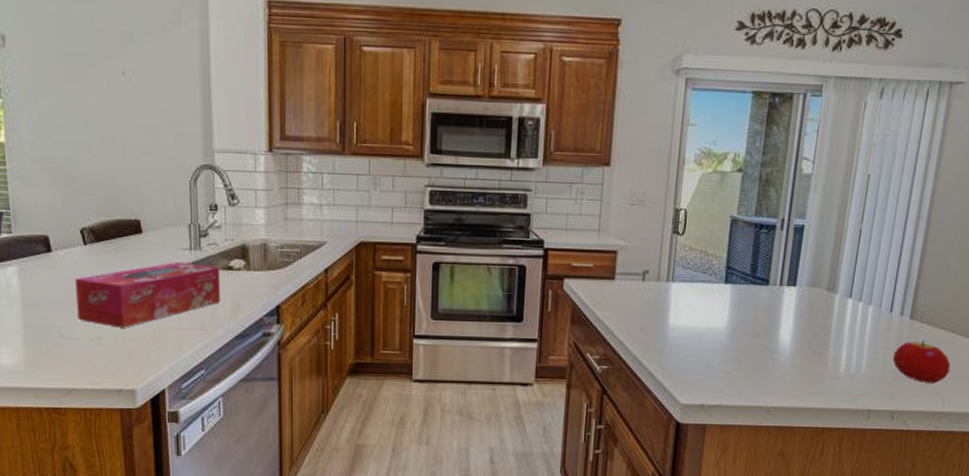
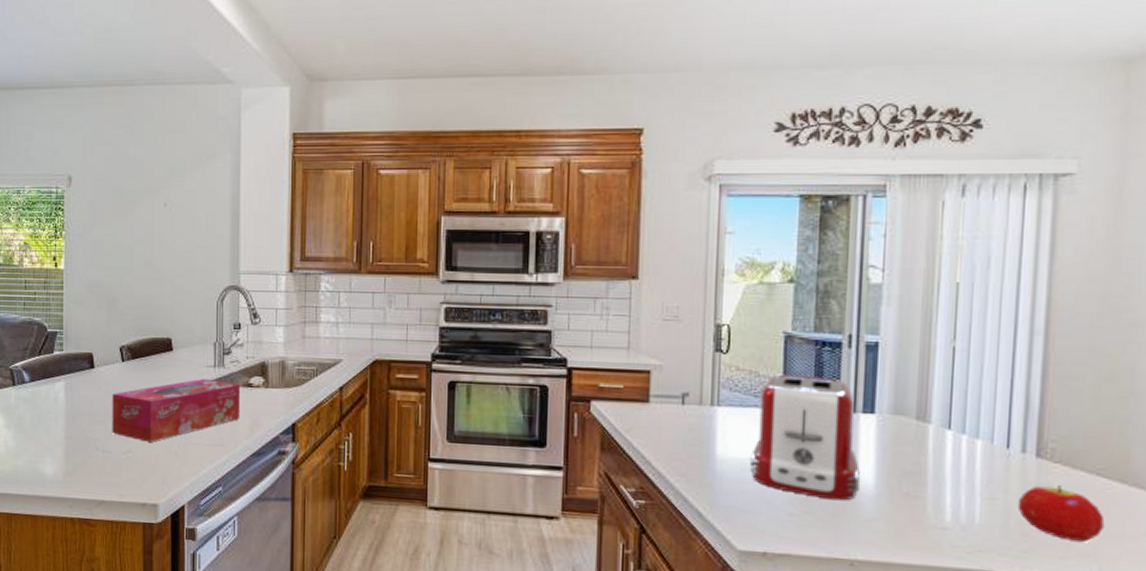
toaster: none [695,253,782,359] -> present [750,374,860,501]

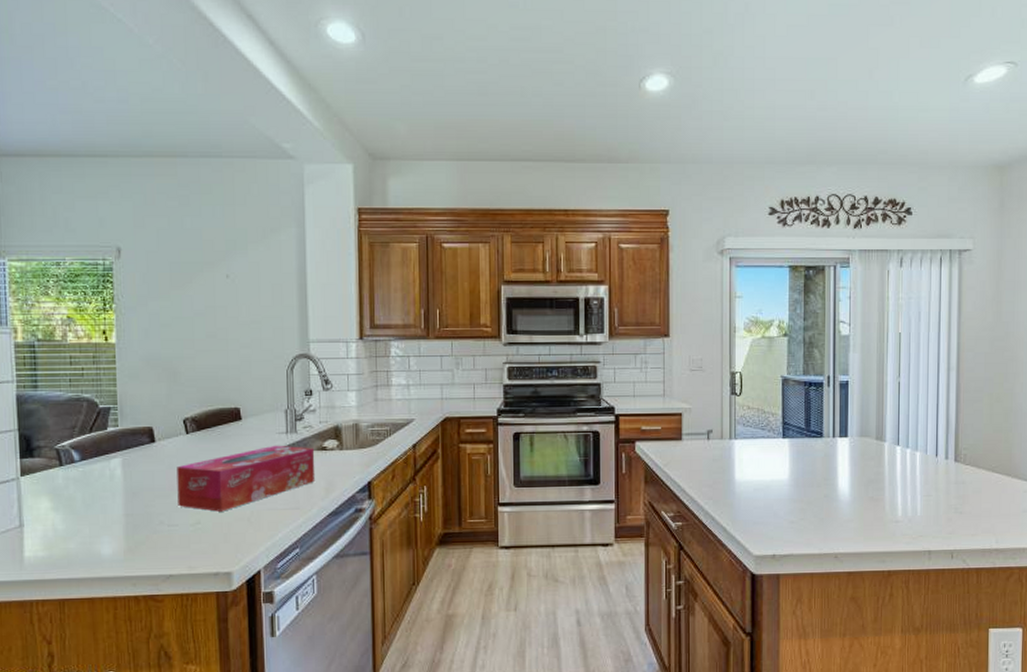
toaster: present [750,374,860,501] -> none [761,410,839,508]
fruit: present [1017,485,1105,543] -> none [944,482,999,523]

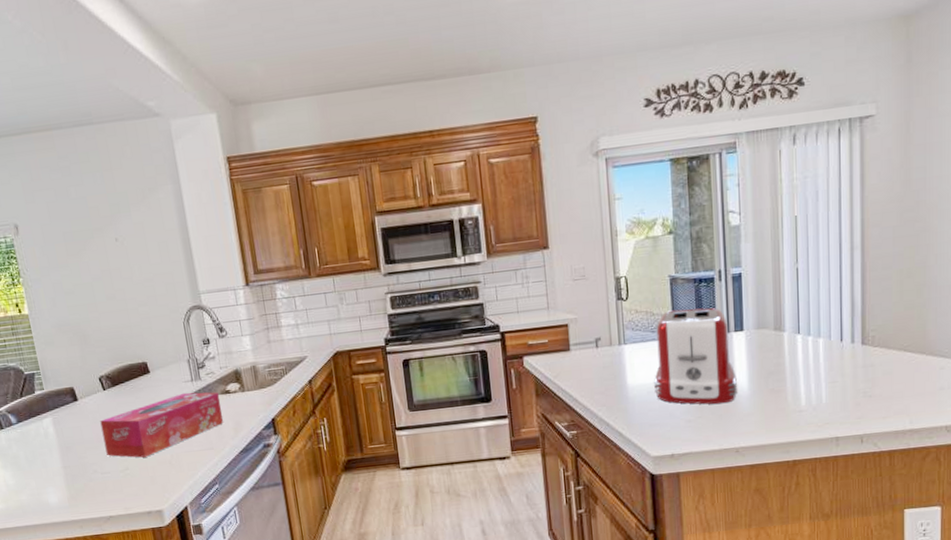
toaster: none [761,410,839,508] -> present [654,308,737,405]

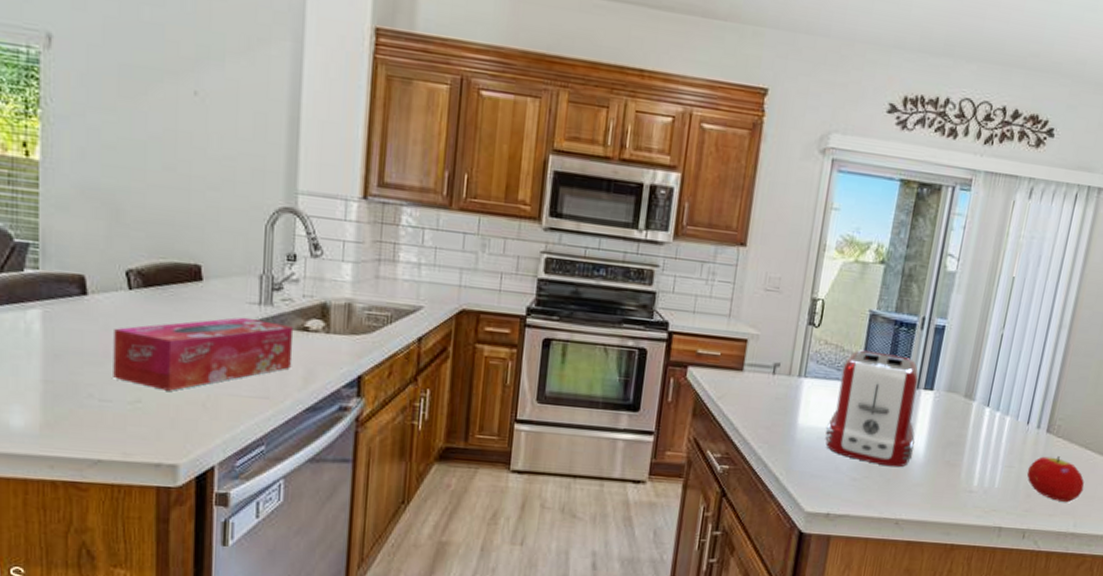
fruit: none [851,363,912,404] -> present [1027,456,1084,503]

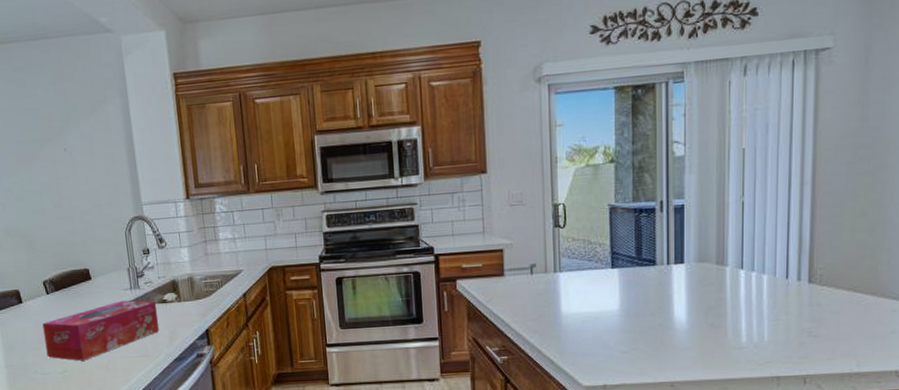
toaster: present [825,350,919,468] -> none [589,238,675,337]
fruit: present [1027,456,1084,503] -> none [795,303,861,346]

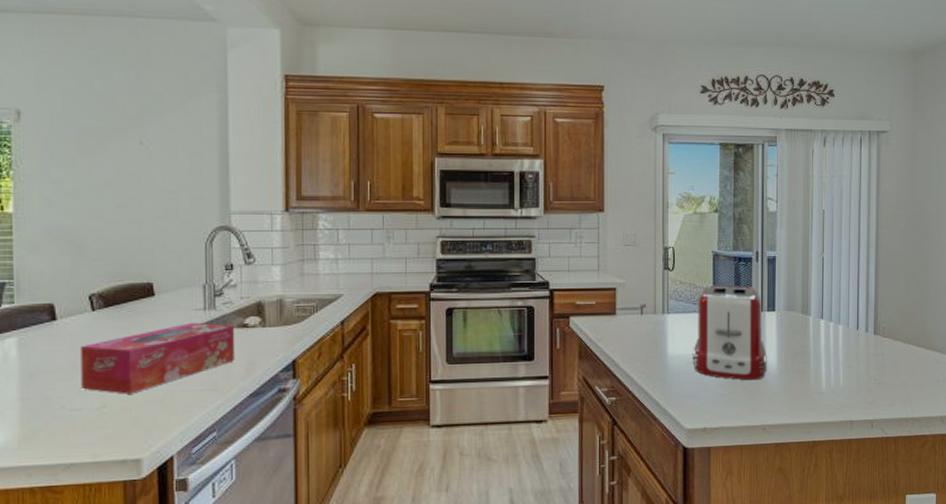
toaster: none [589,238,675,337] -> present [693,284,767,381]

